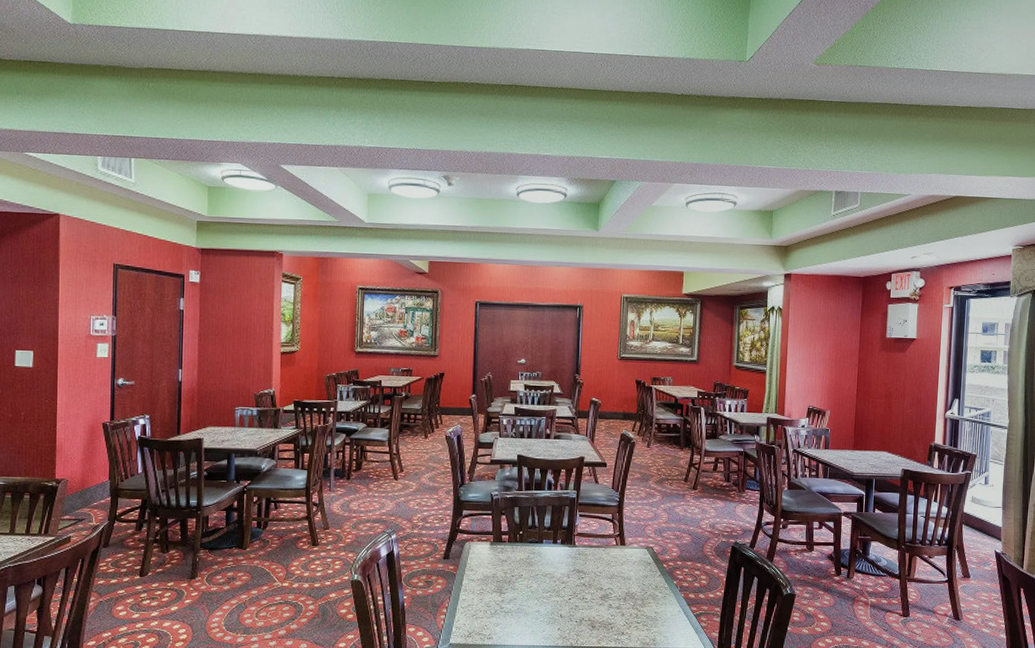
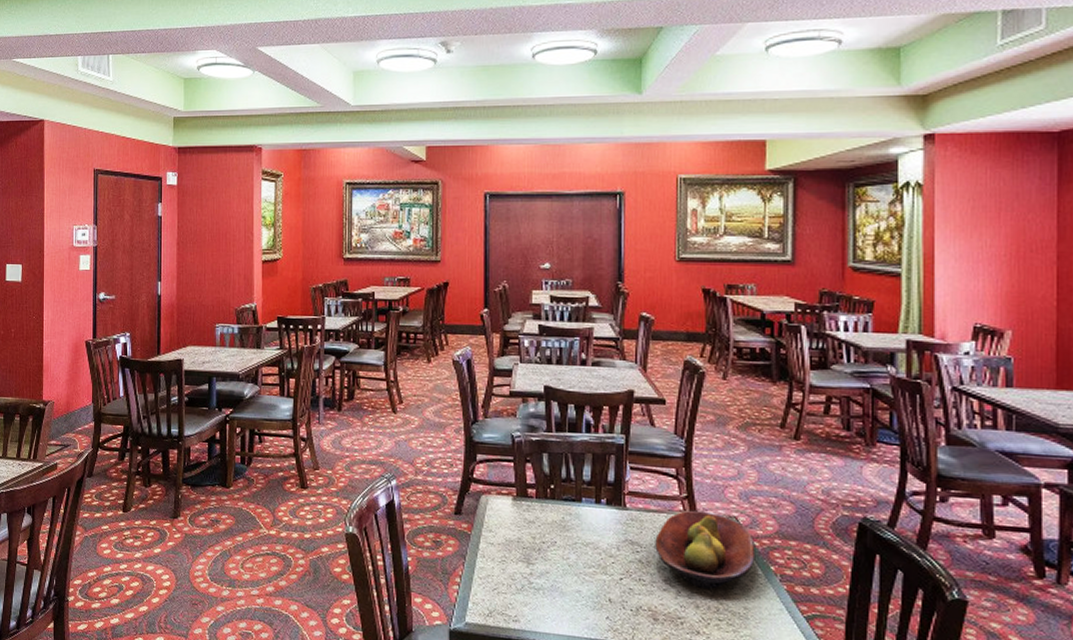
fruit bowl: none [595,544,664,601] -> present [655,510,756,589]

